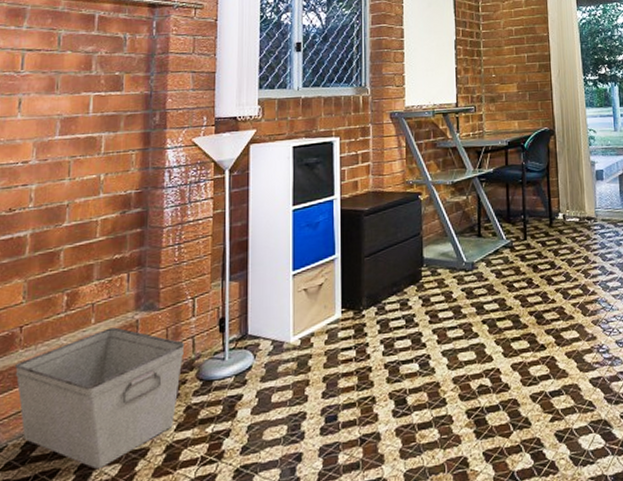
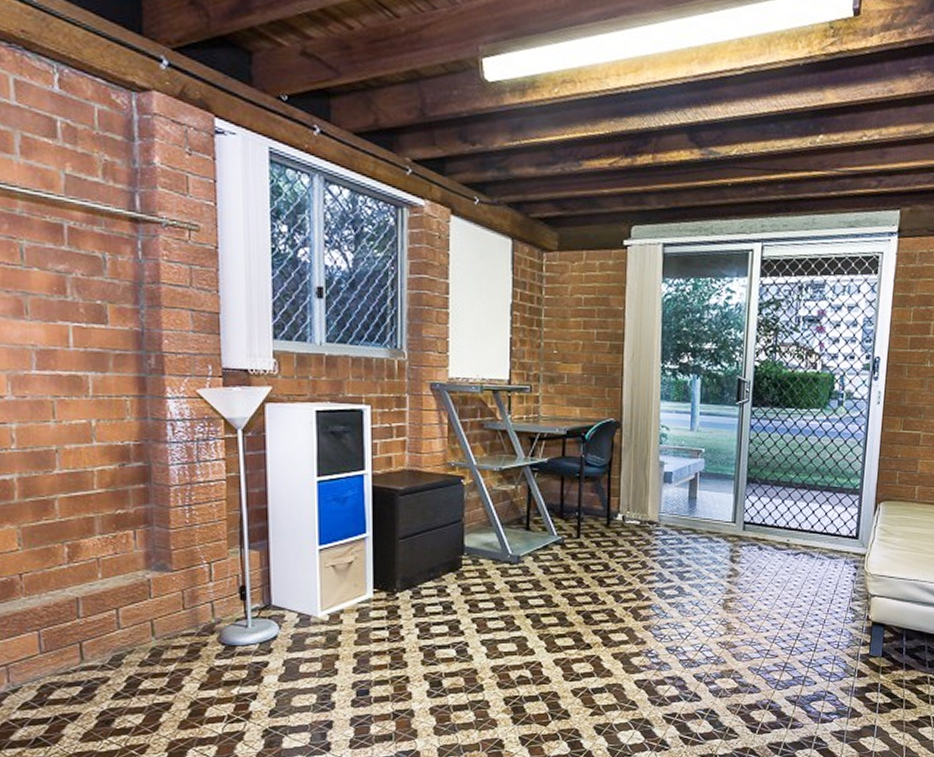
storage bin: present [15,327,185,470] -> none [19,584,204,717]

